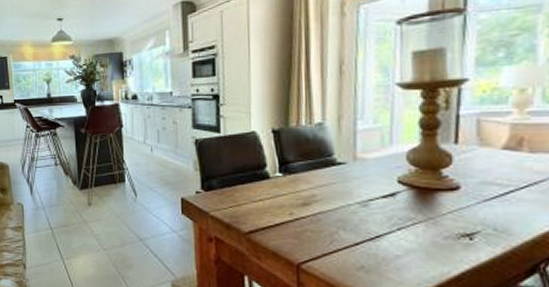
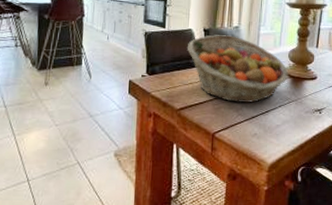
fruit basket: none [251,136,410,225] -> present [187,35,289,103]

